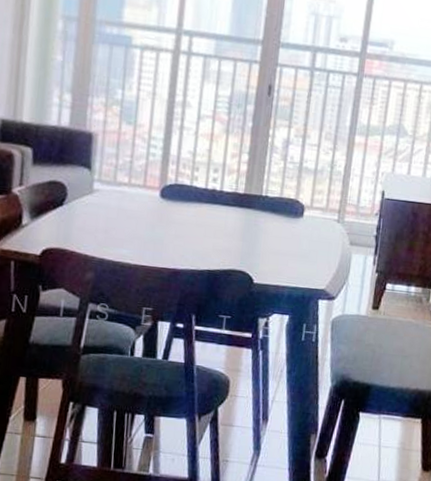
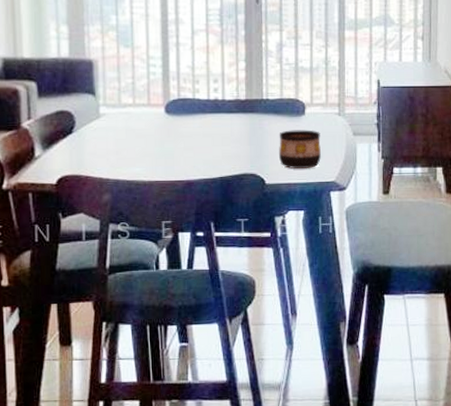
cup: none [271,231,316,274] -> present [279,130,321,169]

